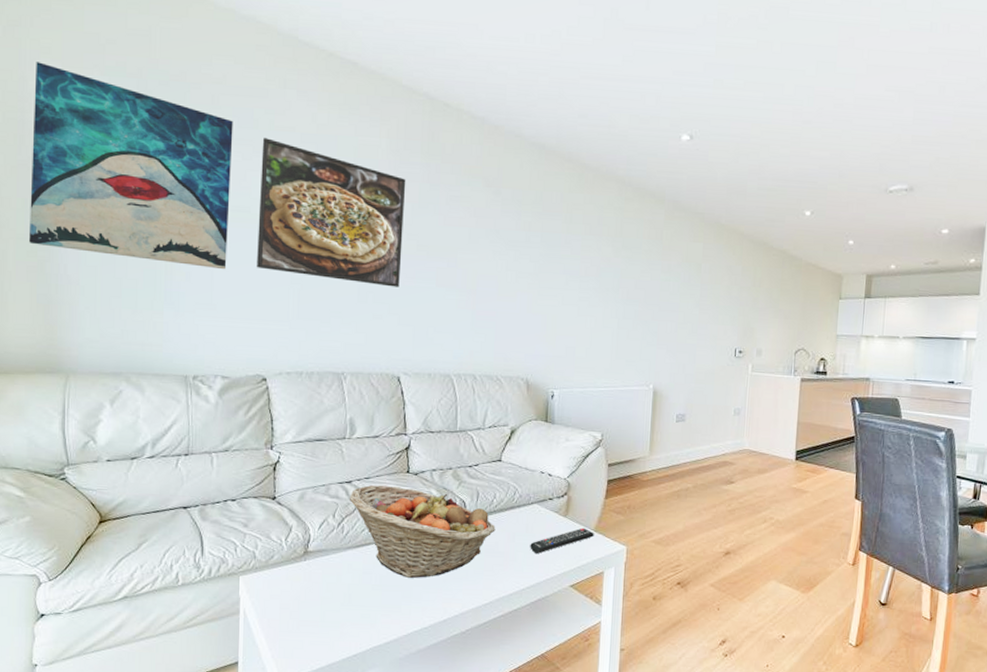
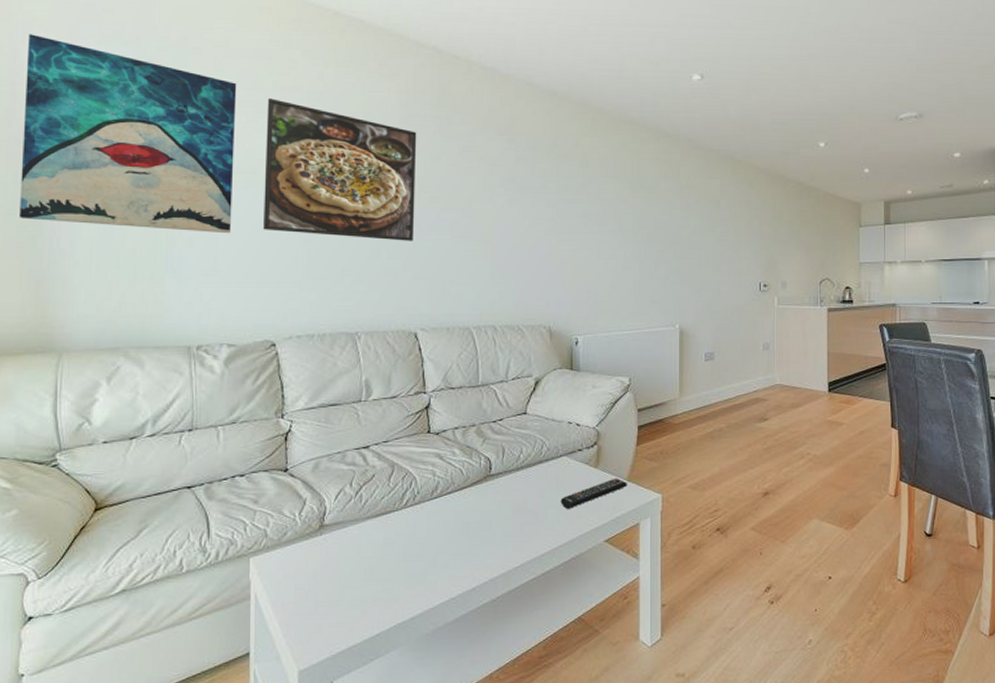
fruit basket: present [350,485,496,578] -> none [368,447,524,545]

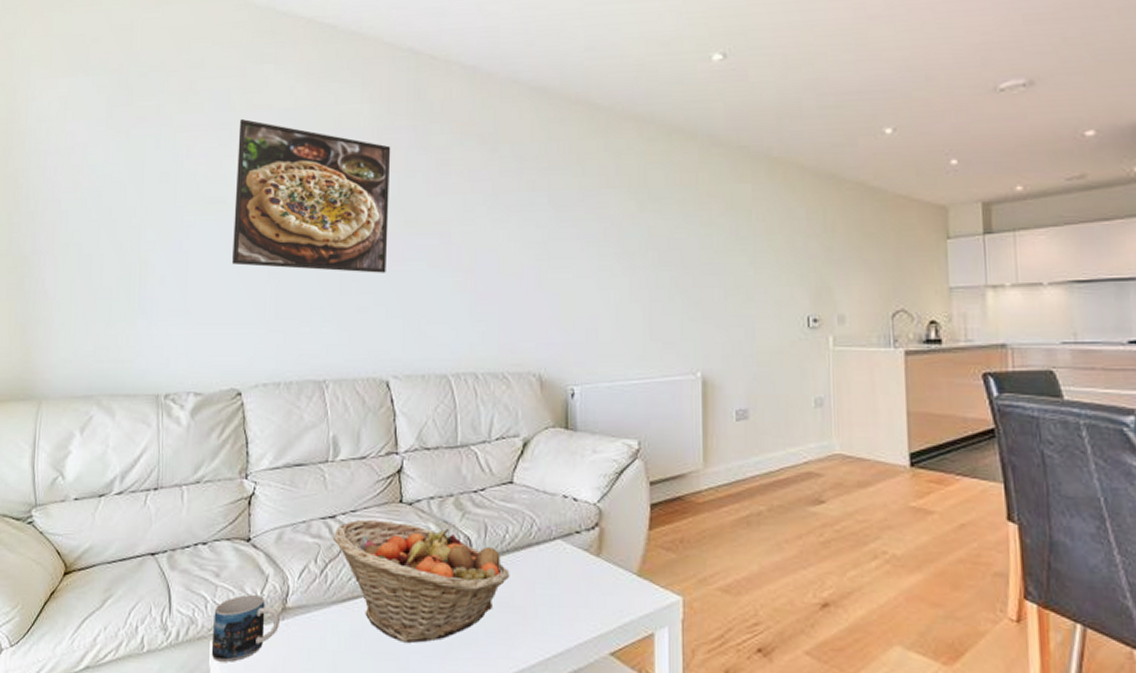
wall art: present [20,34,237,234] -> none [11,71,210,270]
mug: none [251,516,317,574] -> present [211,595,280,662]
fruit basket: none [368,447,524,545] -> present [334,519,510,643]
remote control: present [561,478,627,509] -> none [554,571,638,608]

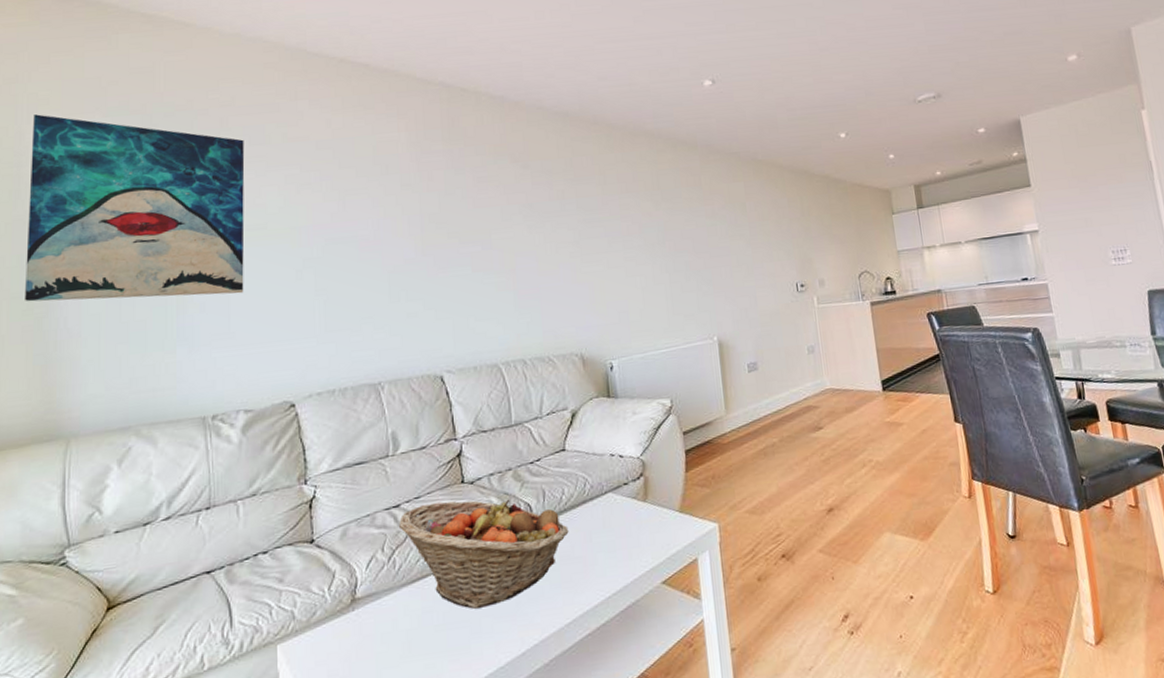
wall art: none [11,71,210,270] -> present [25,114,245,302]
mug: present [211,595,280,662] -> none [279,592,350,664]
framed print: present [232,119,391,273] -> none [276,151,433,286]

